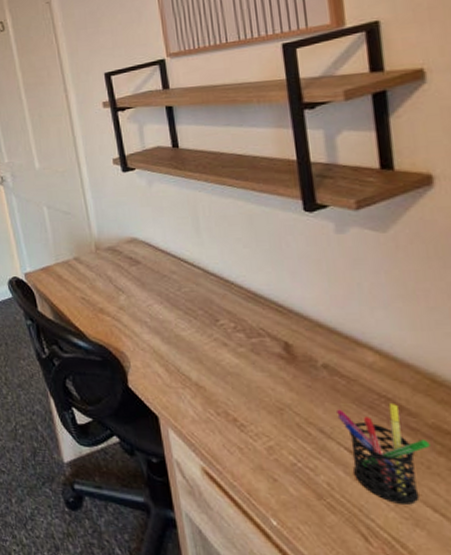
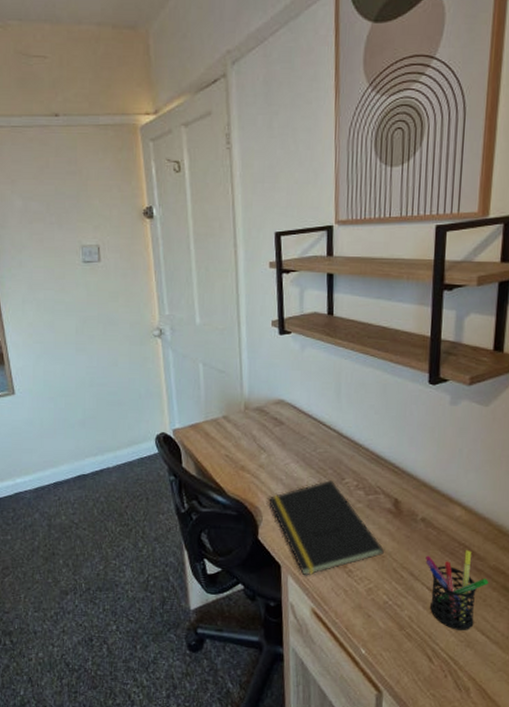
notepad: none [134,322,282,430] -> present [269,480,385,576]

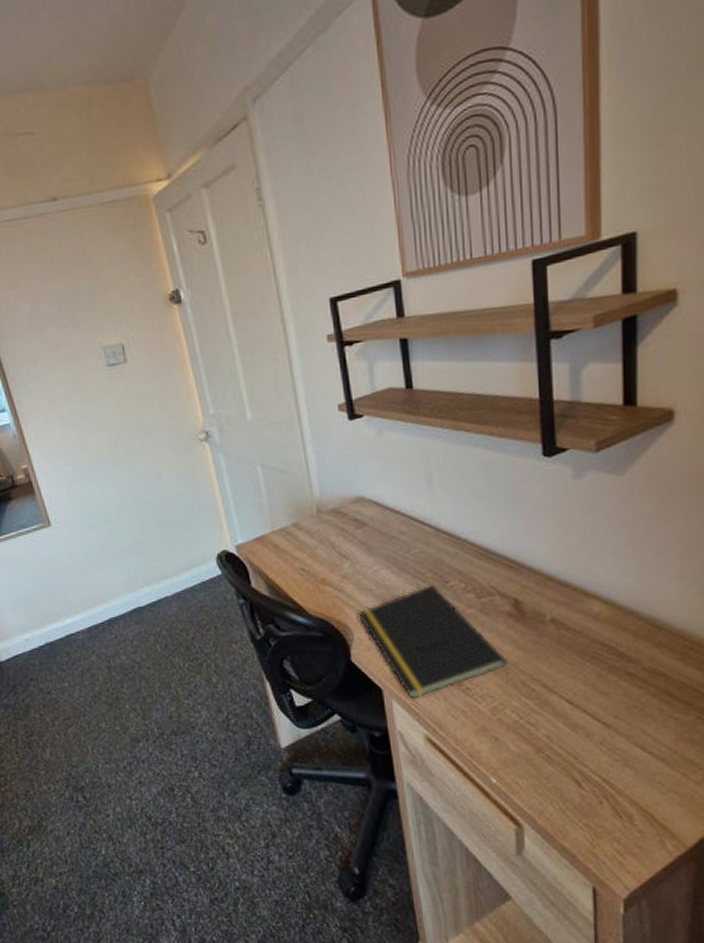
pen holder: present [425,549,489,630] -> none [561,650,645,748]

